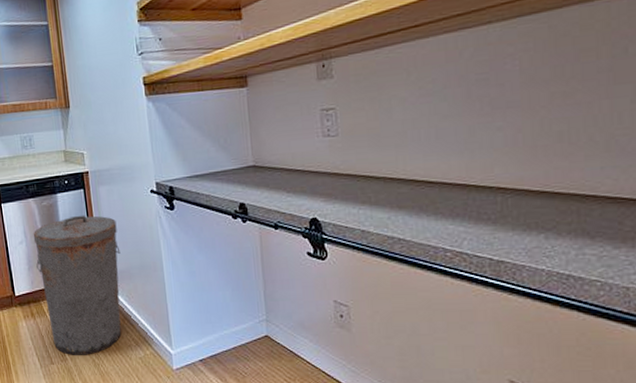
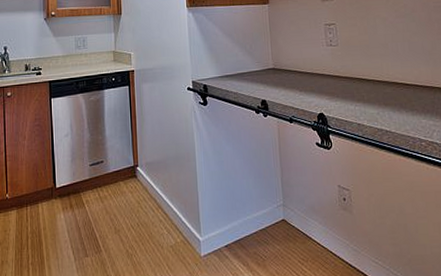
trash can: present [33,215,122,355] -> none [79,109,159,246]

